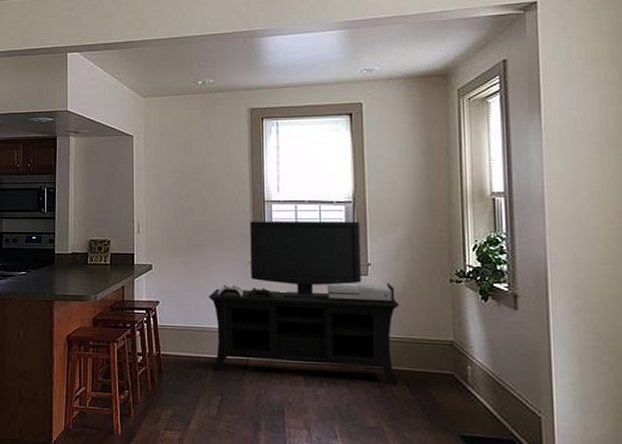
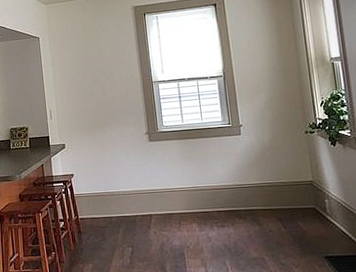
media console: present [209,221,400,385] -> none [114,91,274,227]

